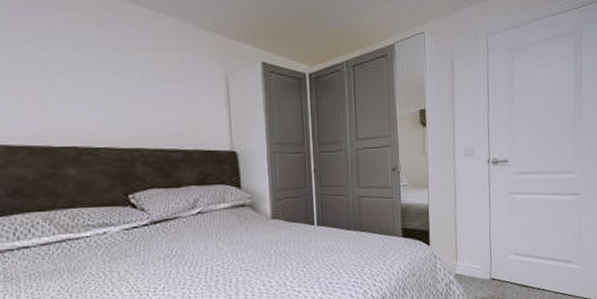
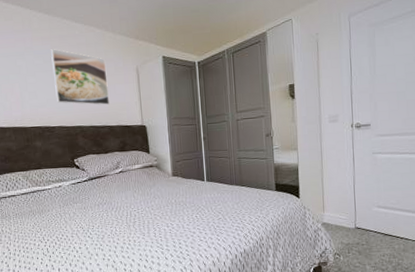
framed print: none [96,38,185,122] -> present [51,49,109,106]

